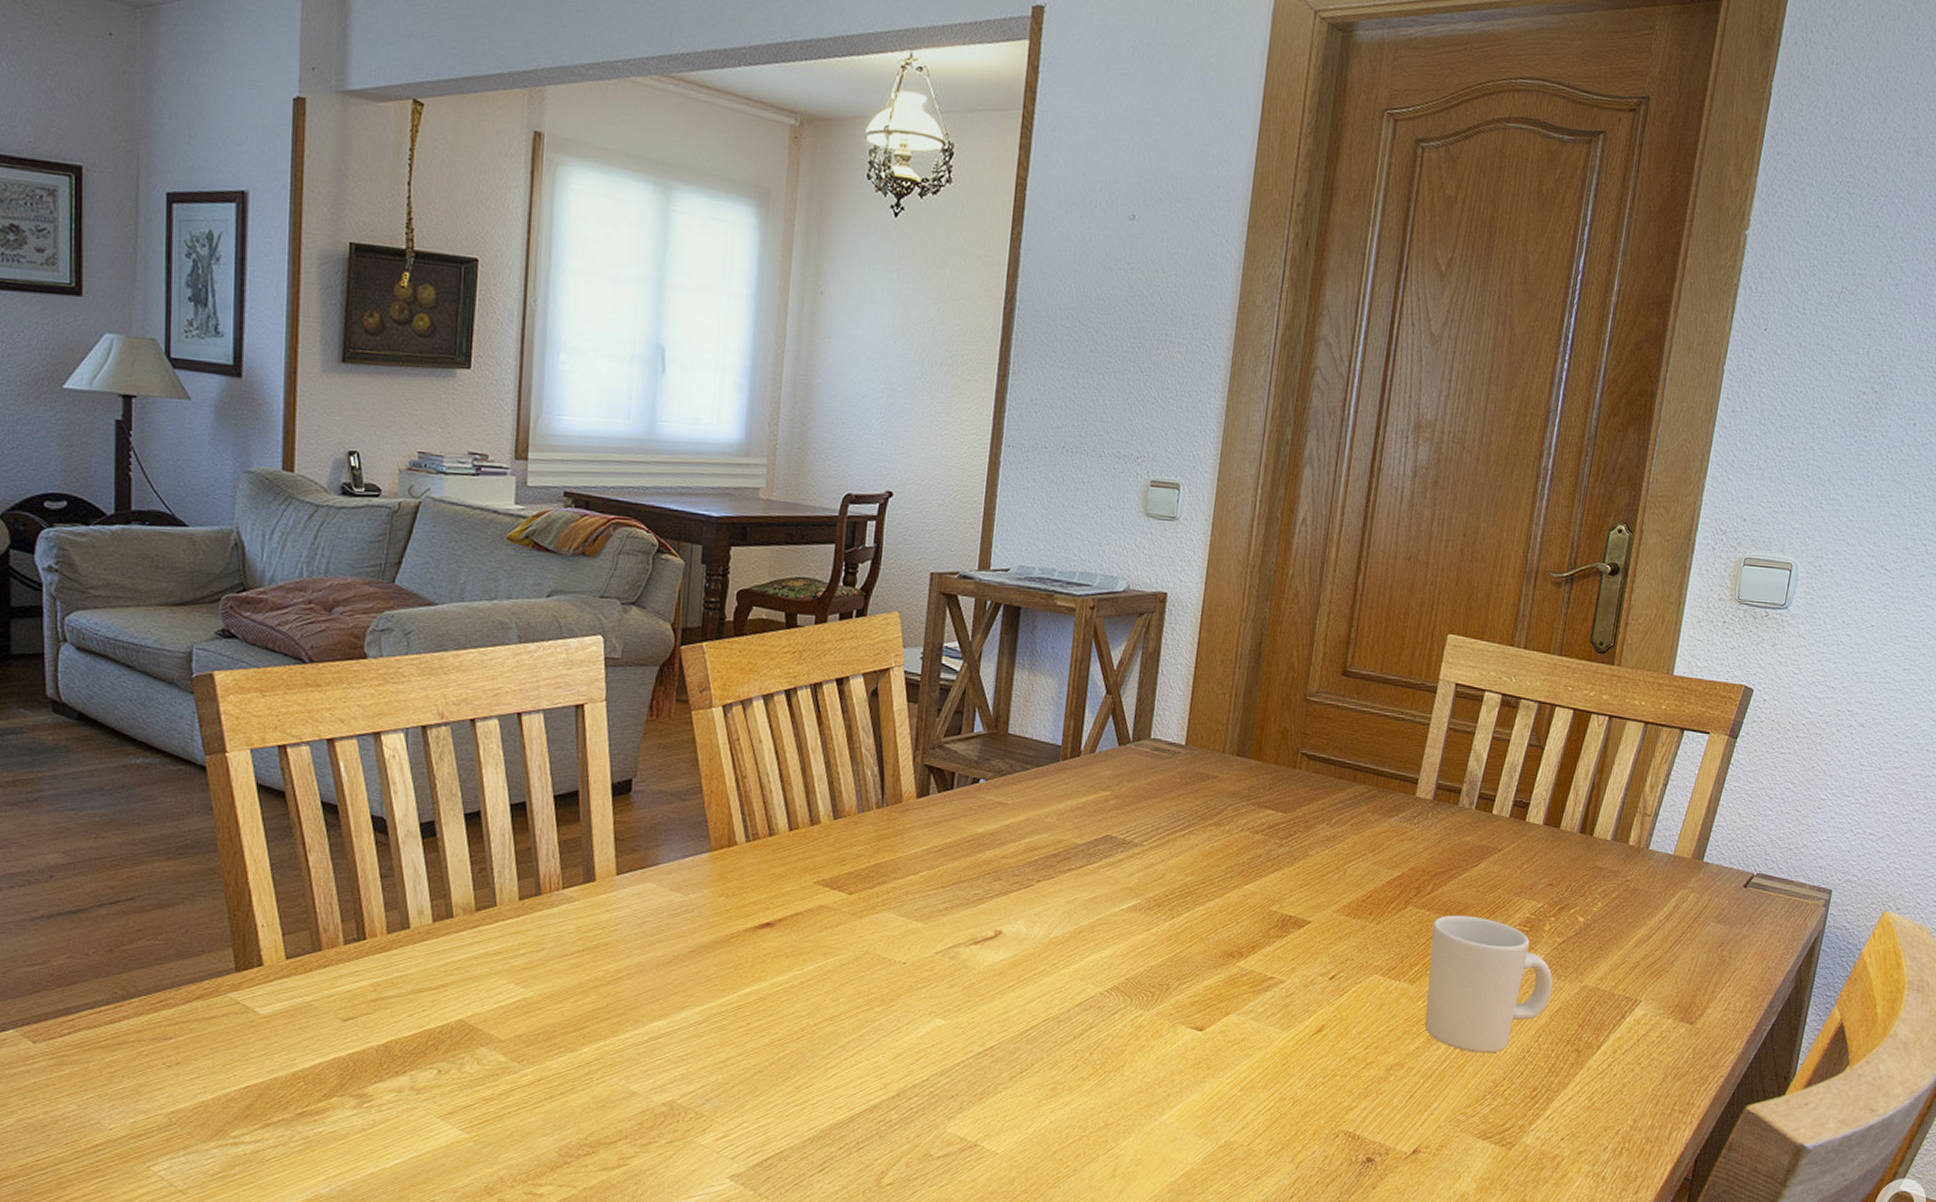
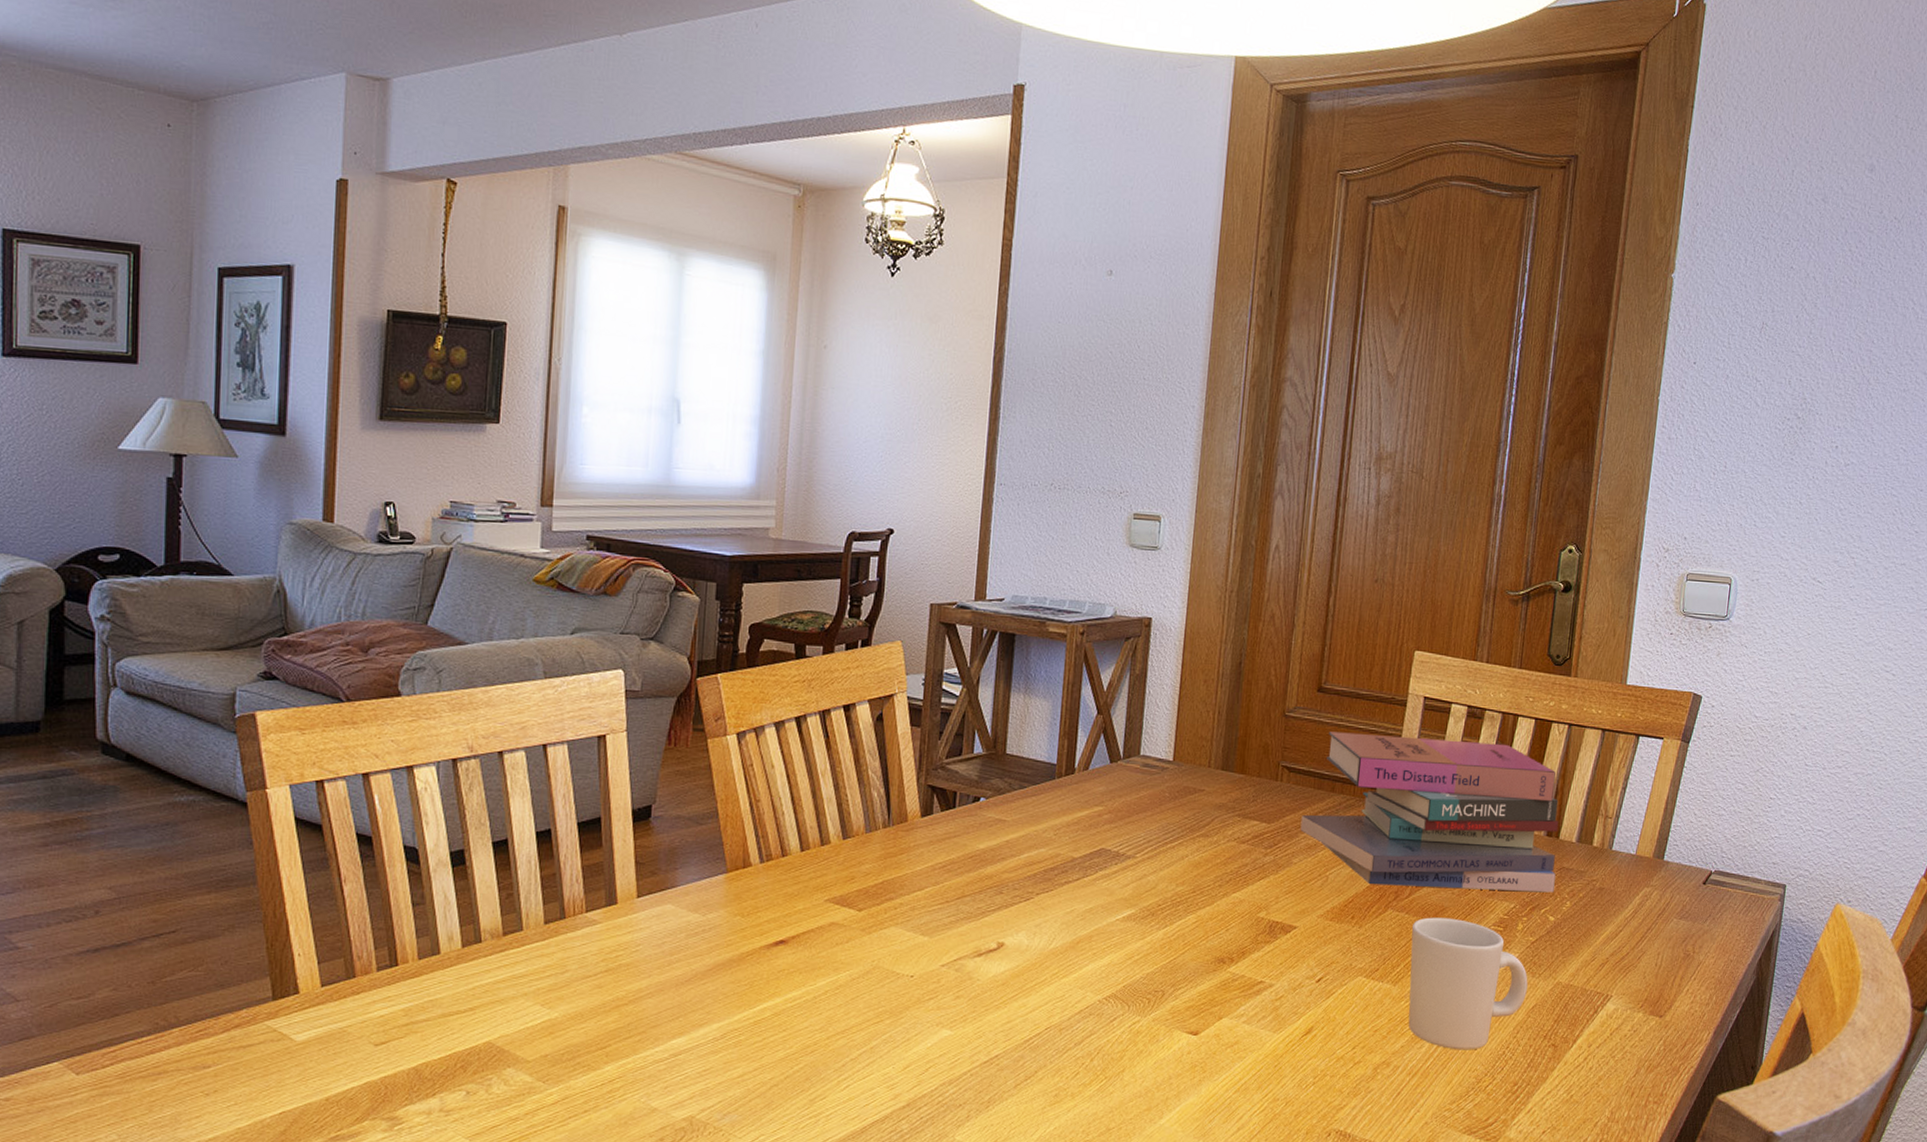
books: none [1318,718,1595,893] -> present [1300,732,1559,893]

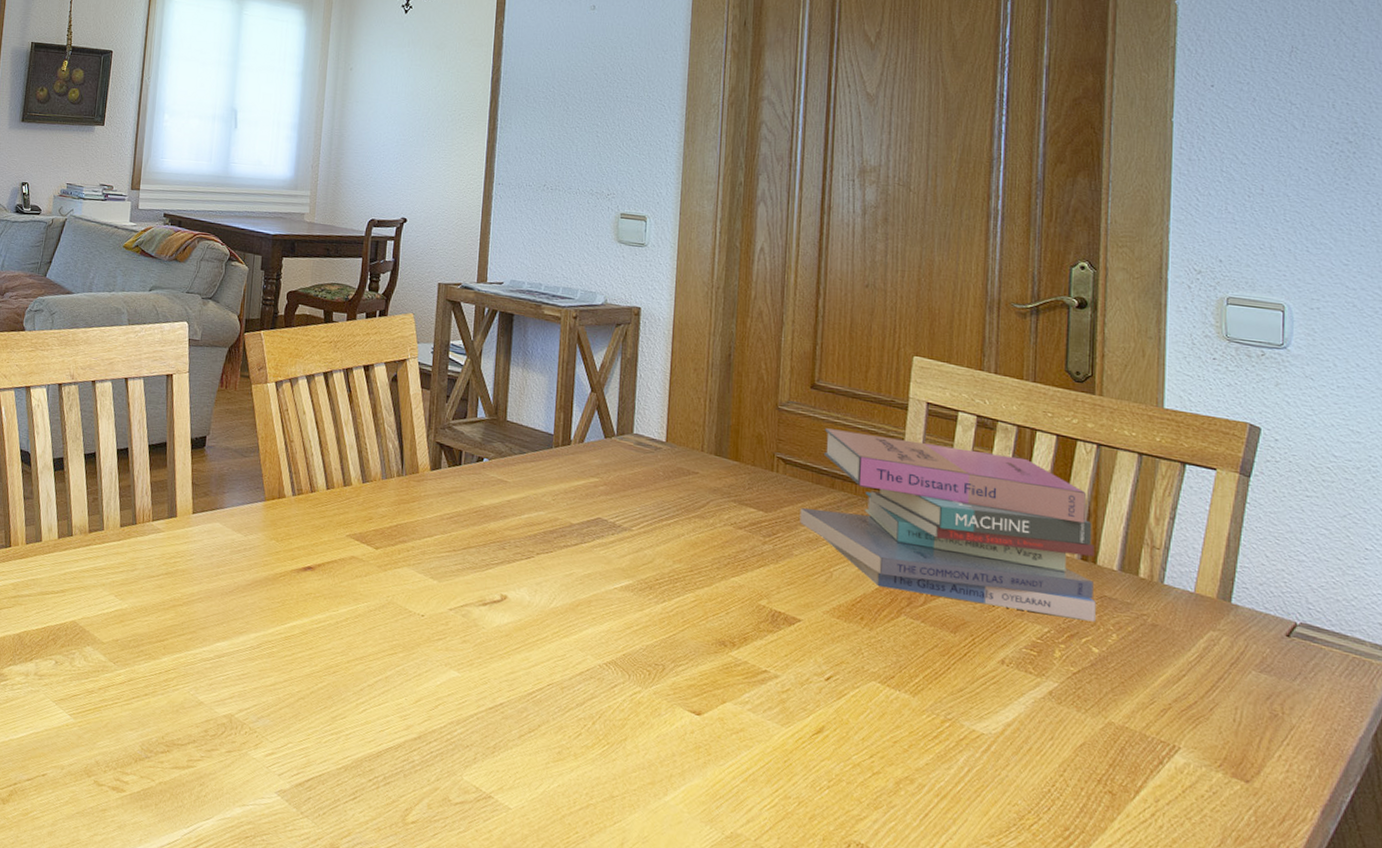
mug: present [1408,917,1528,1050] -> none [929,629,1072,782]

